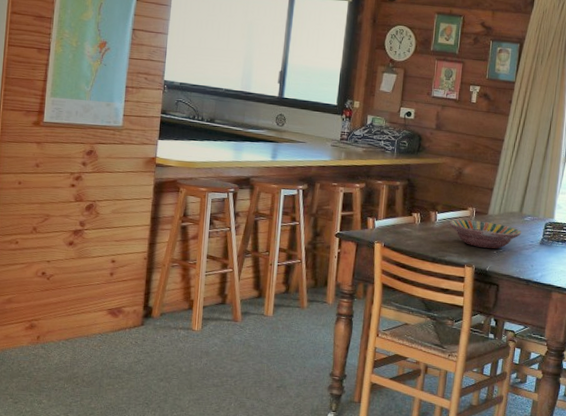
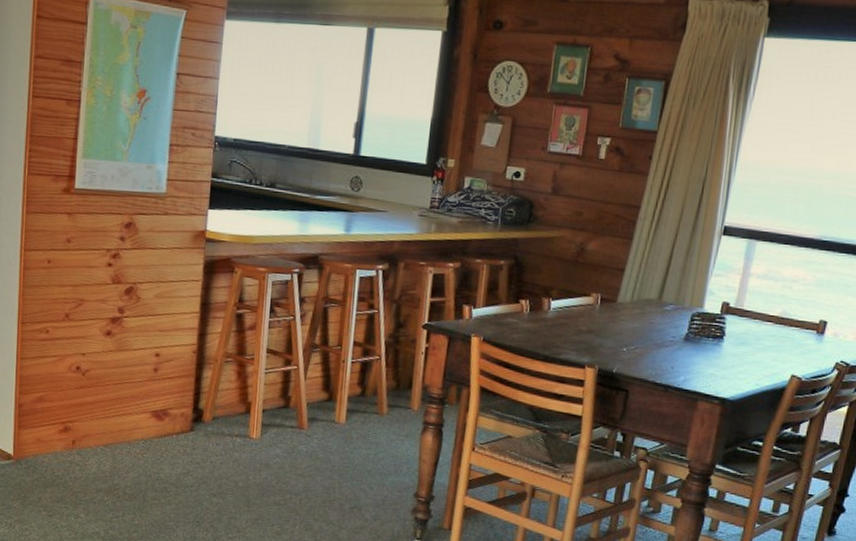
serving bowl: present [449,219,522,249] -> none [566,307,661,345]

